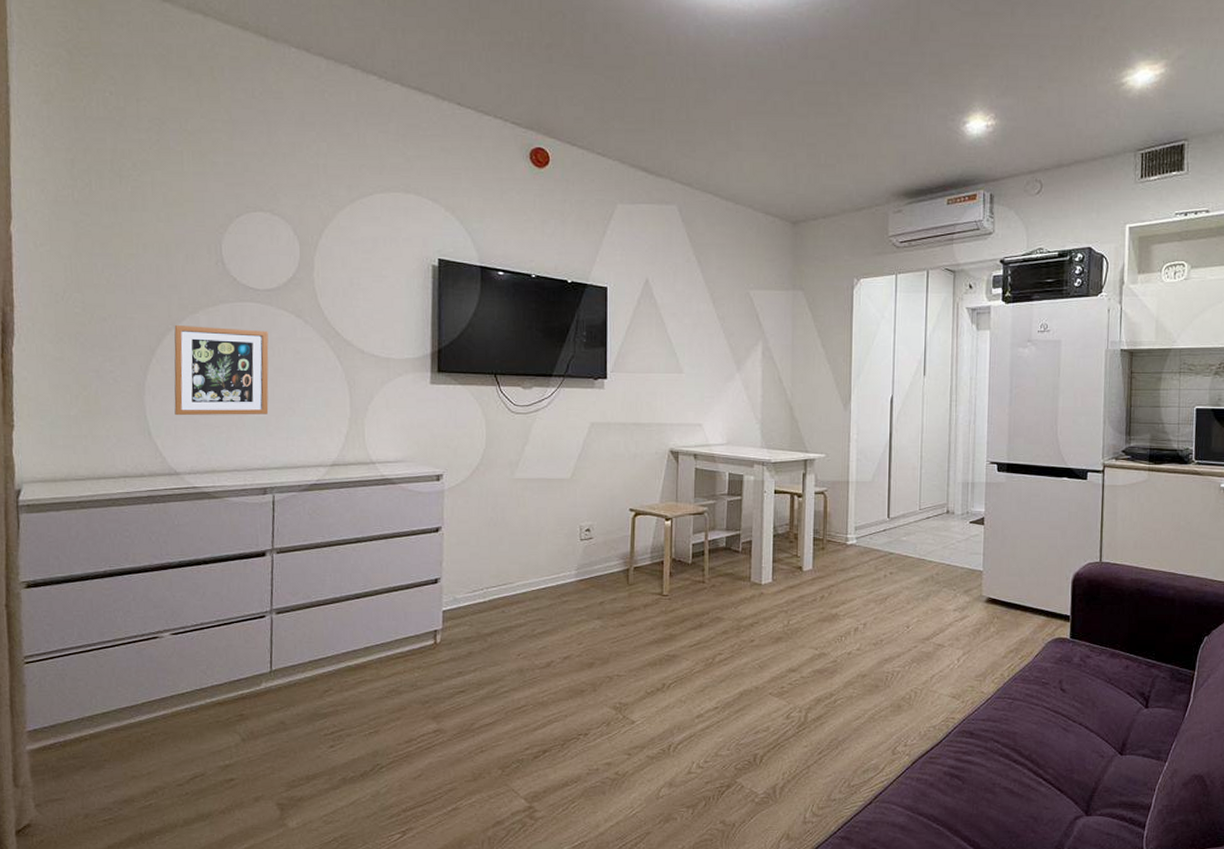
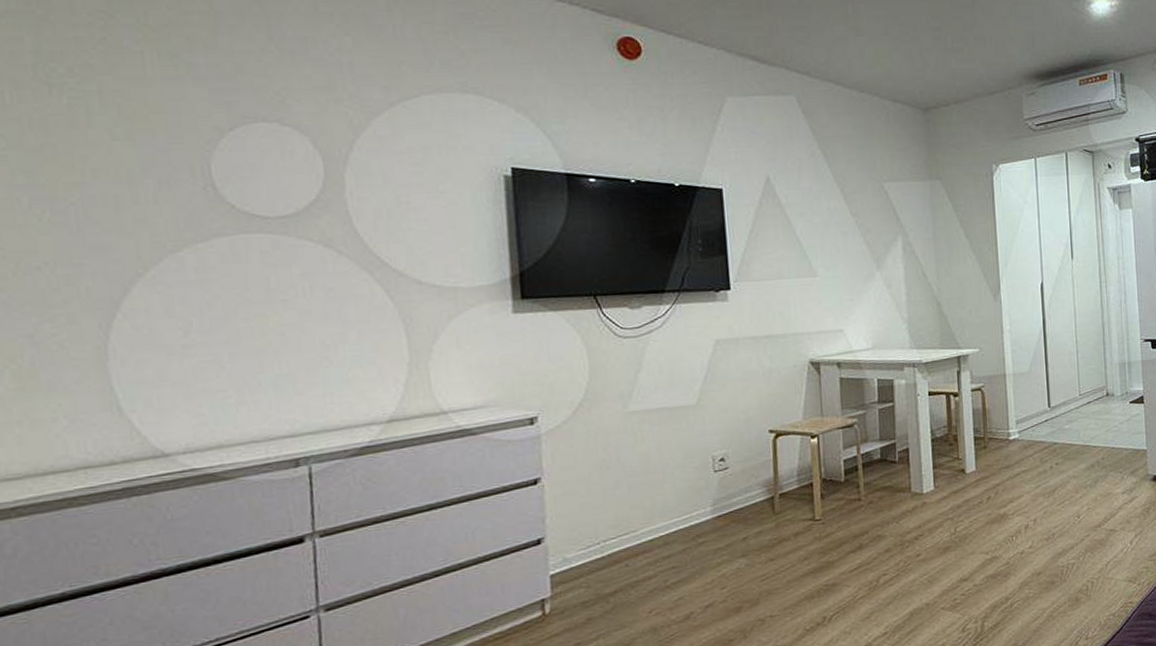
picture frame: present [174,325,269,416] -> none [147,266,295,383]

